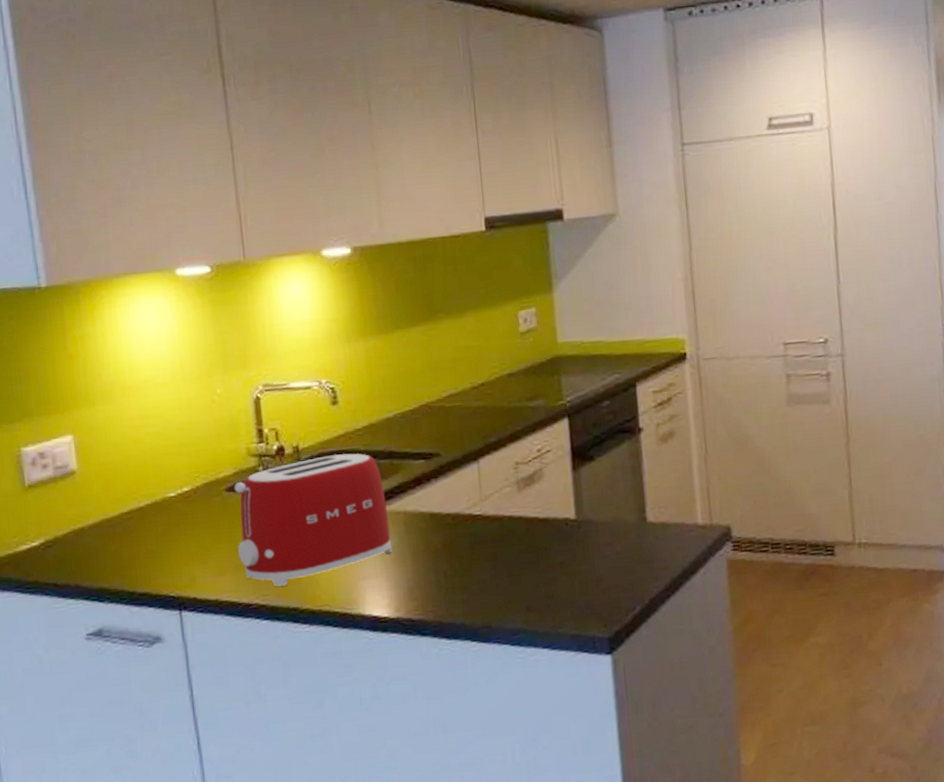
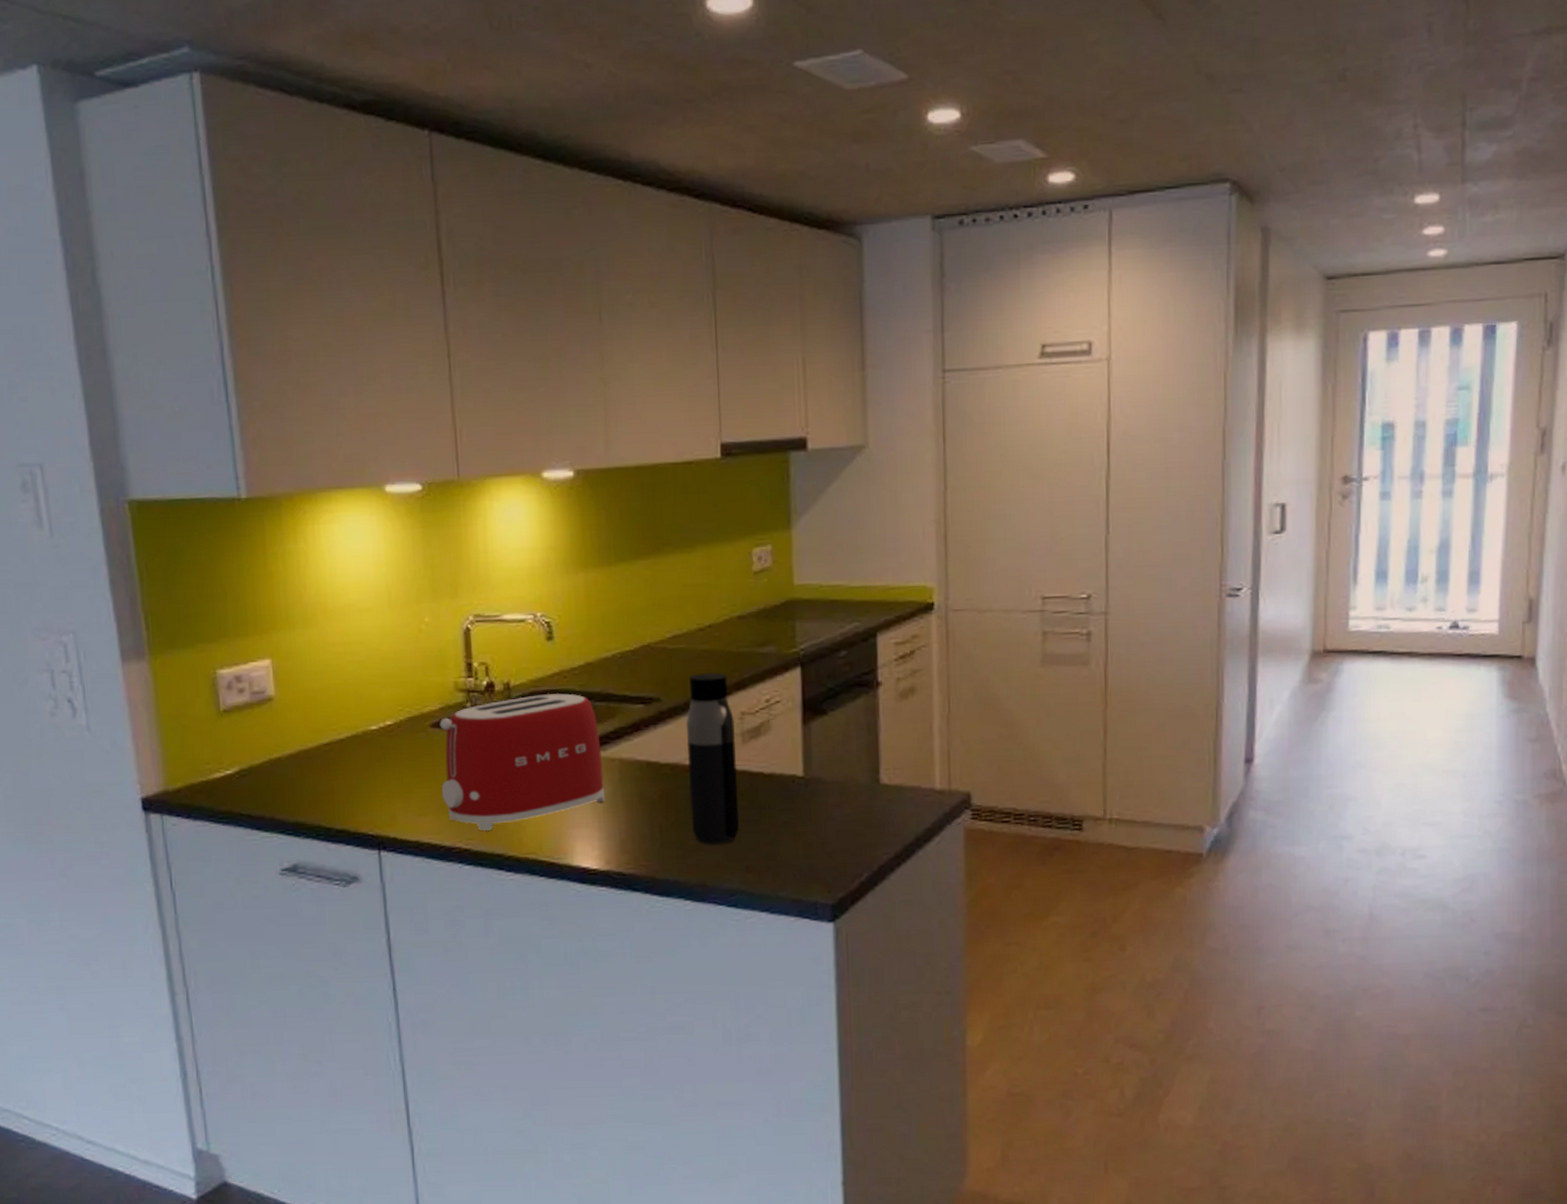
water bottle: none [464,427,519,589] -> present [685,672,740,846]

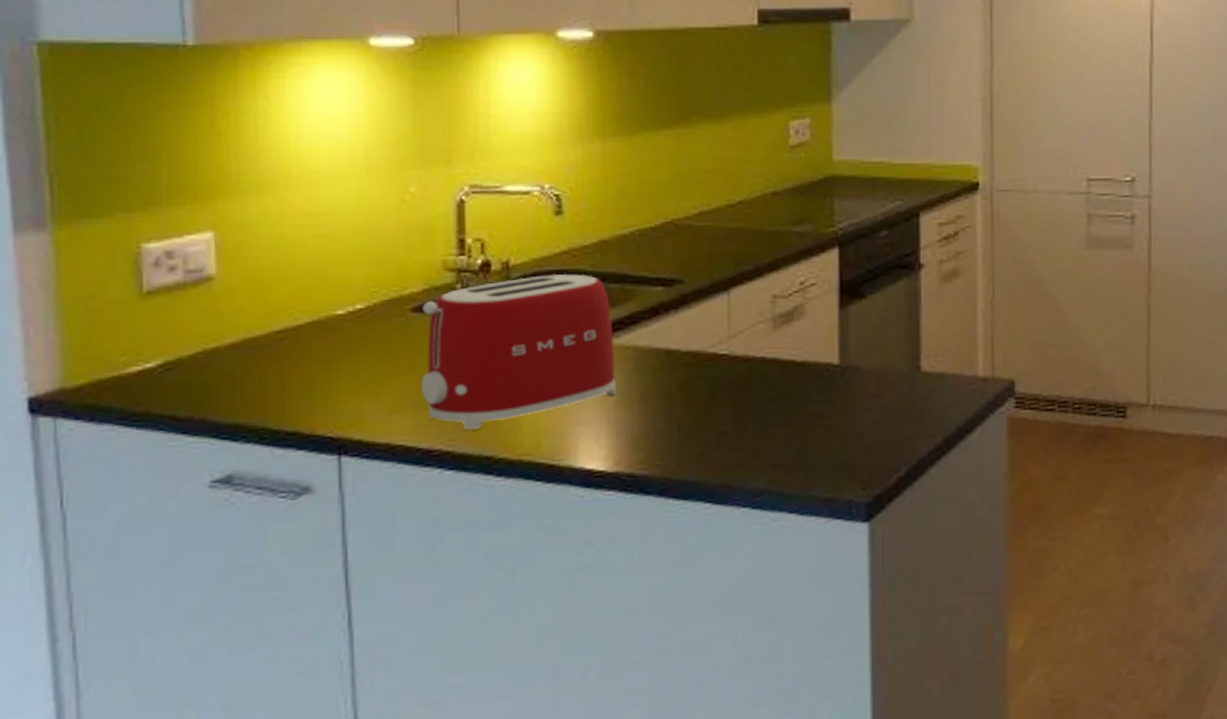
water bottle: present [685,672,740,846] -> none [711,252,768,442]

